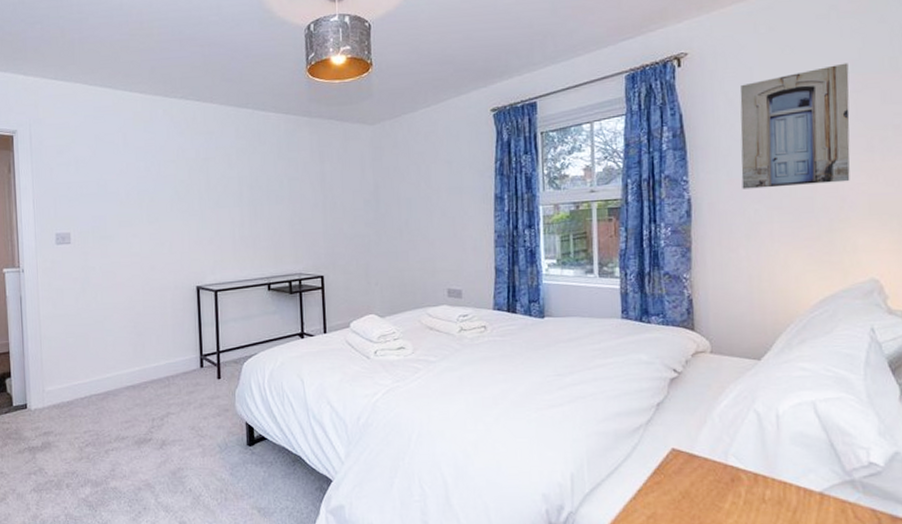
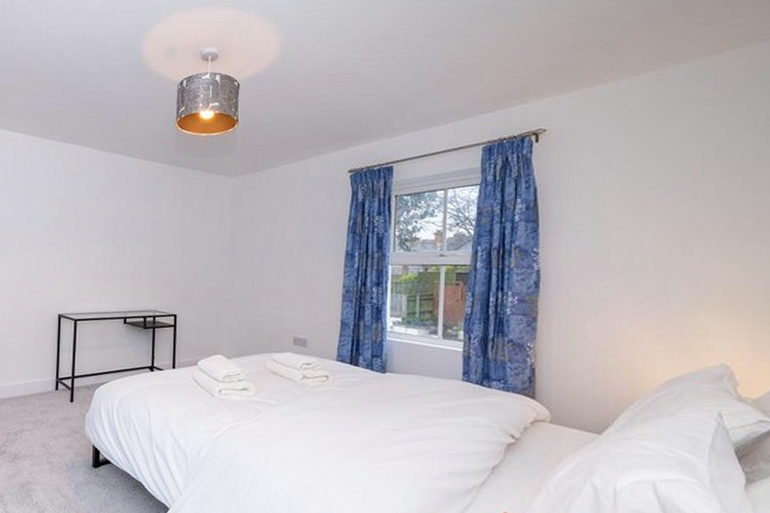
wall art: present [740,63,850,189] -> none [593,149,710,266]

